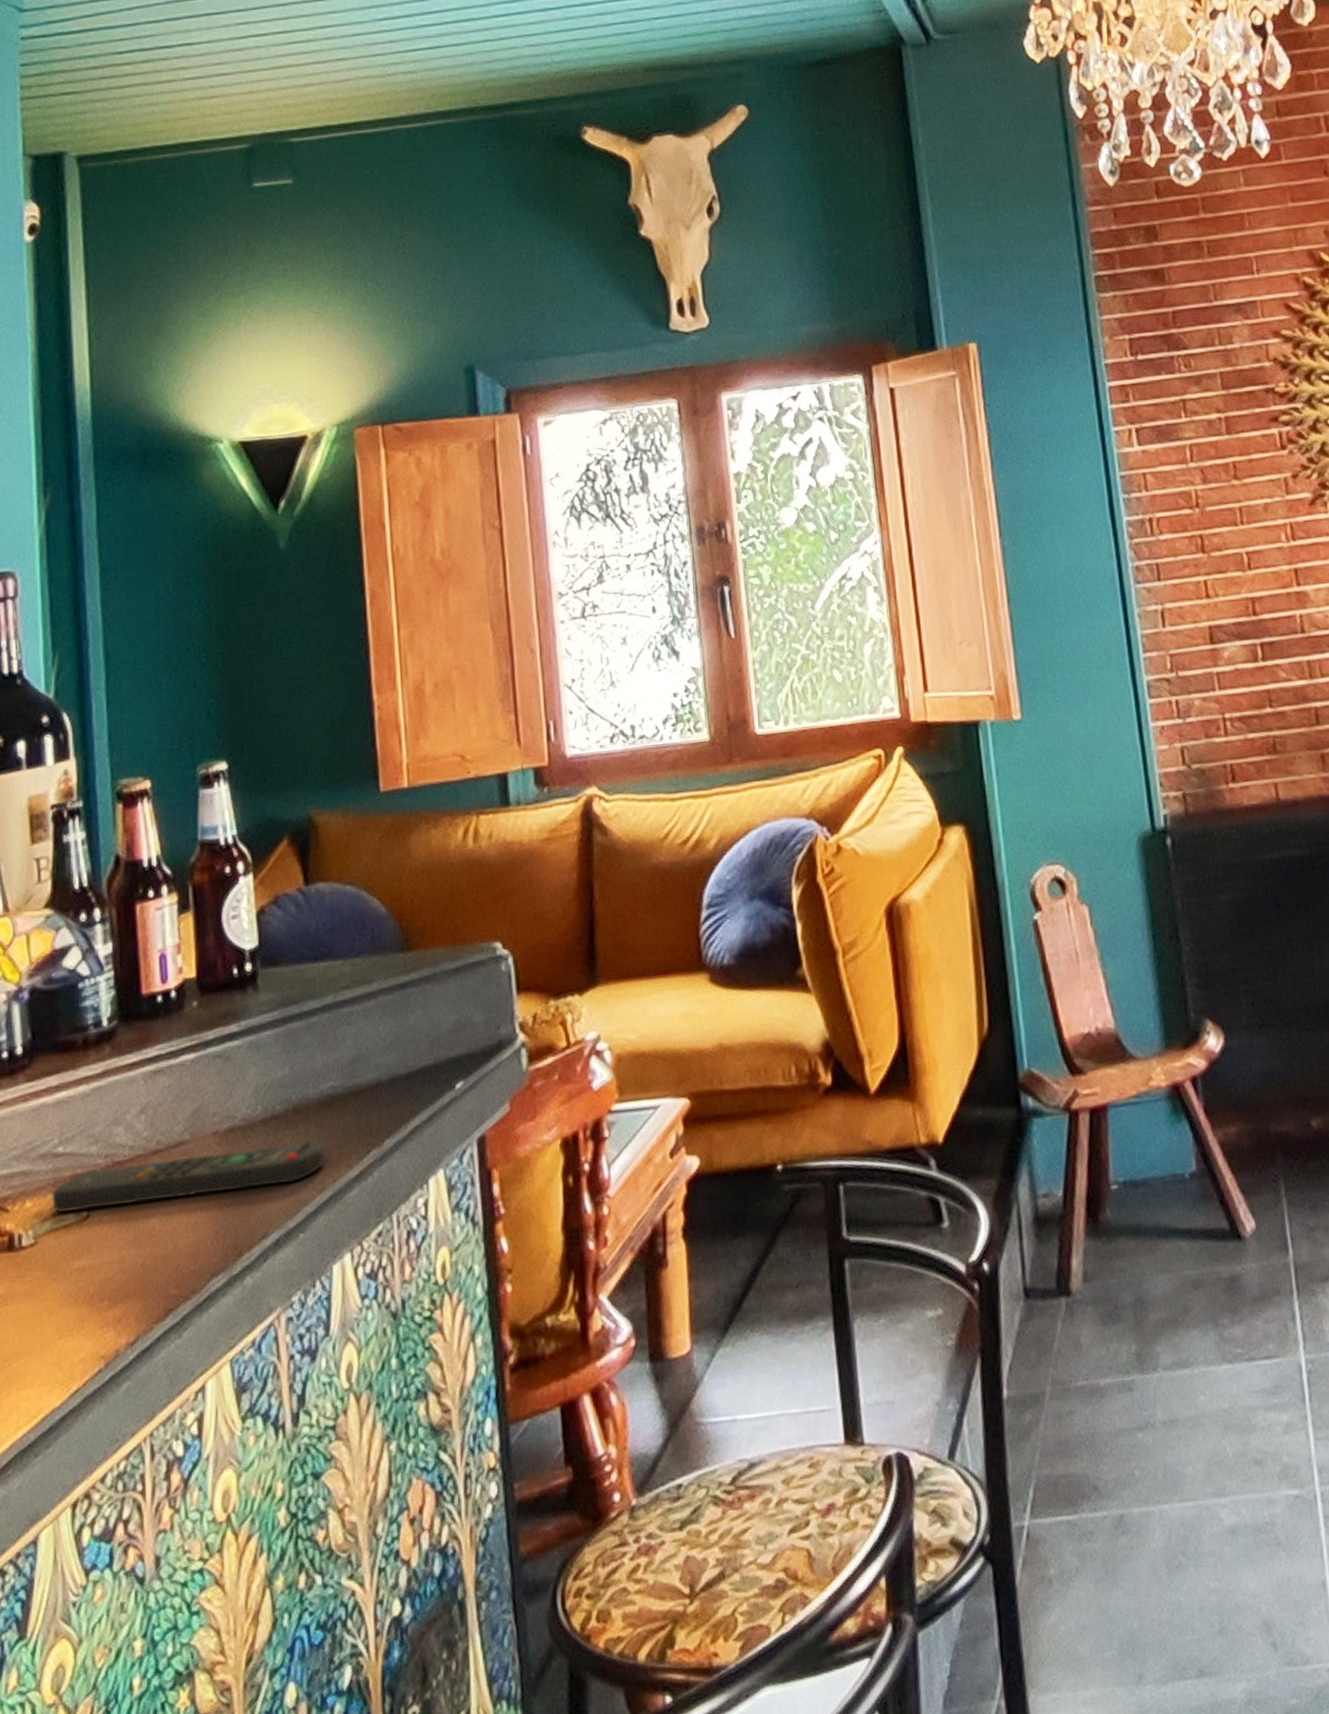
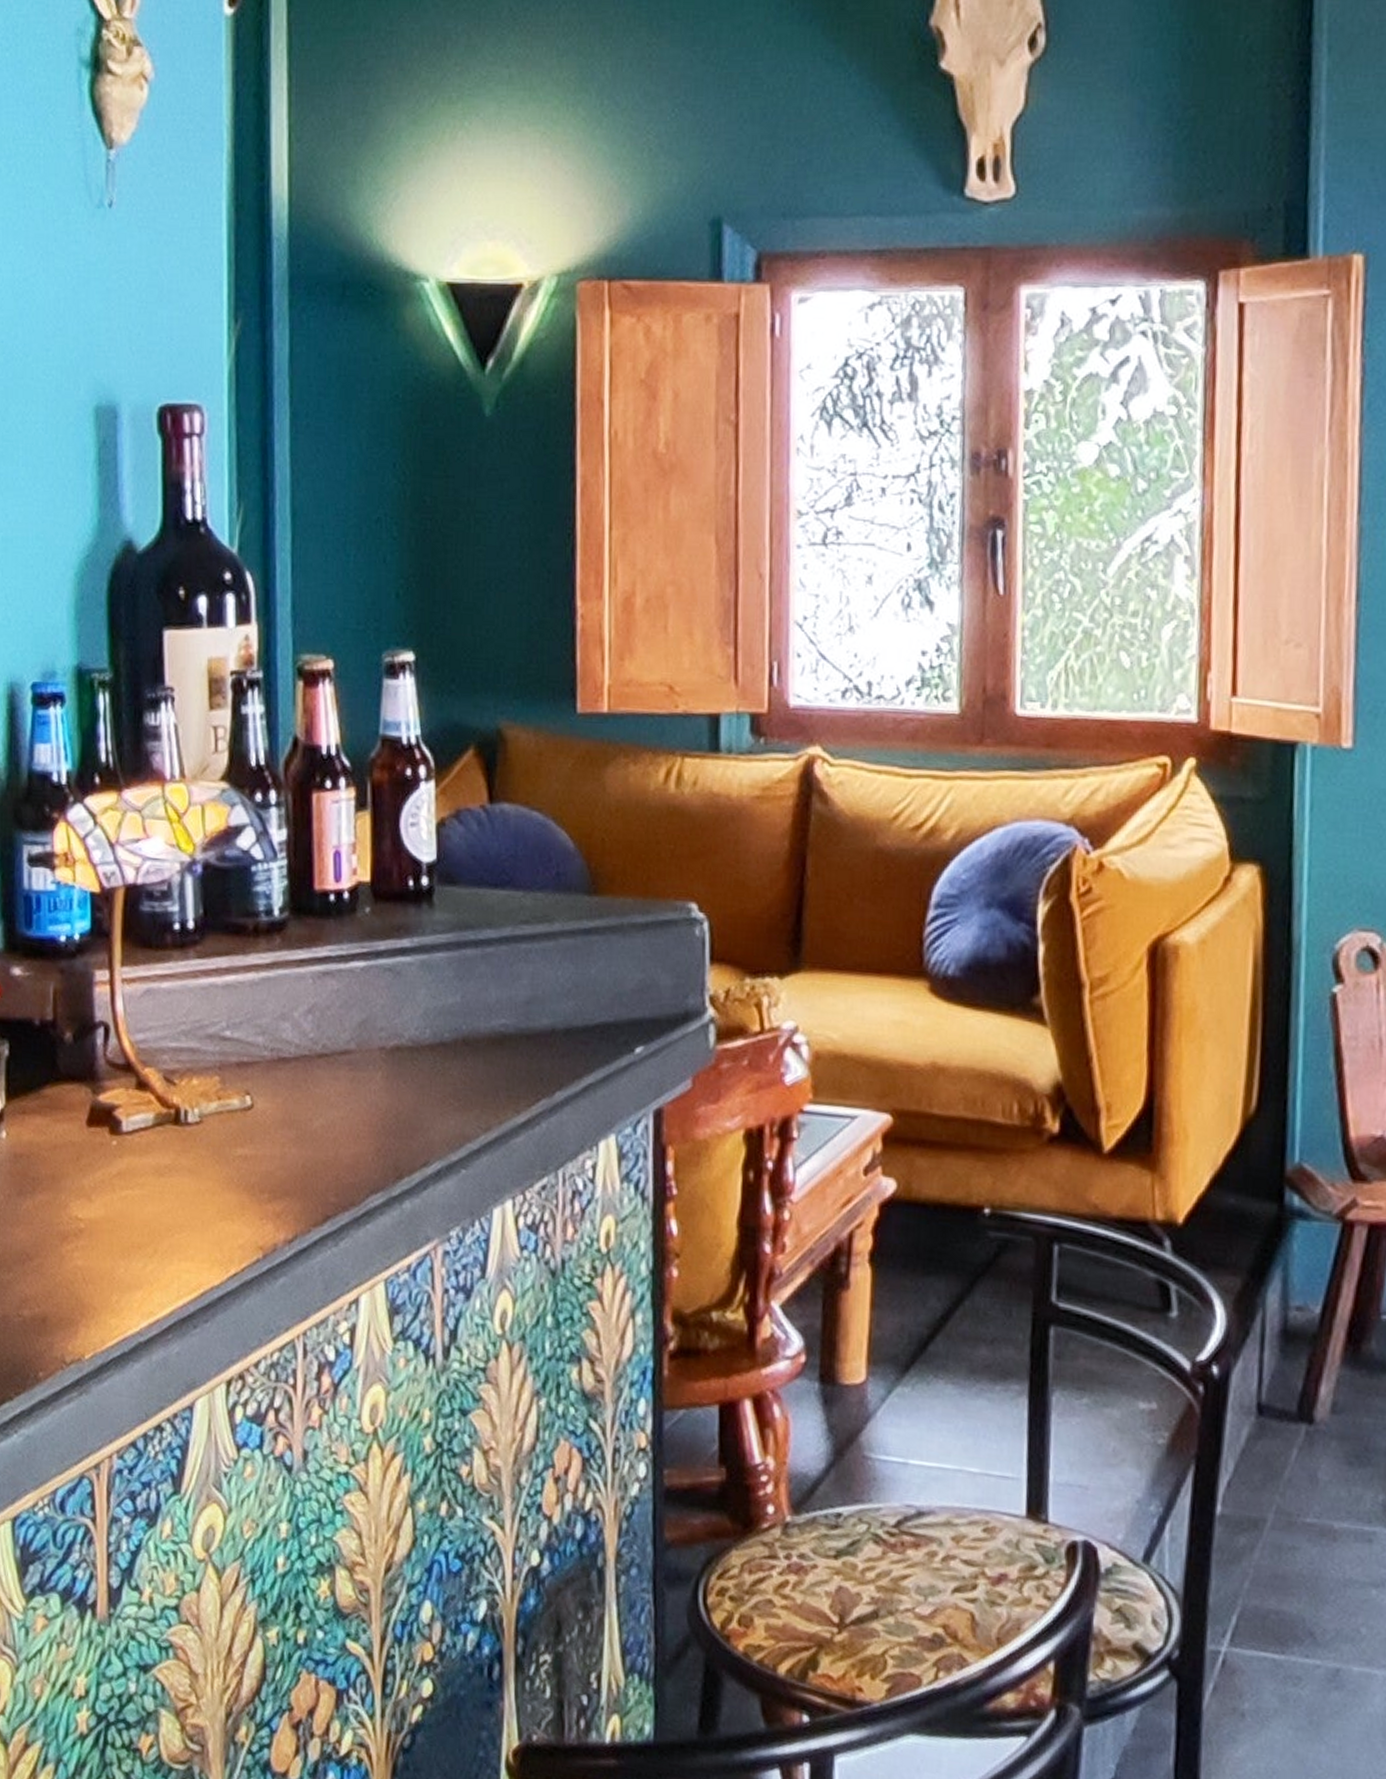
remote control: present [52,1140,327,1214] -> none [218,1060,494,1116]

